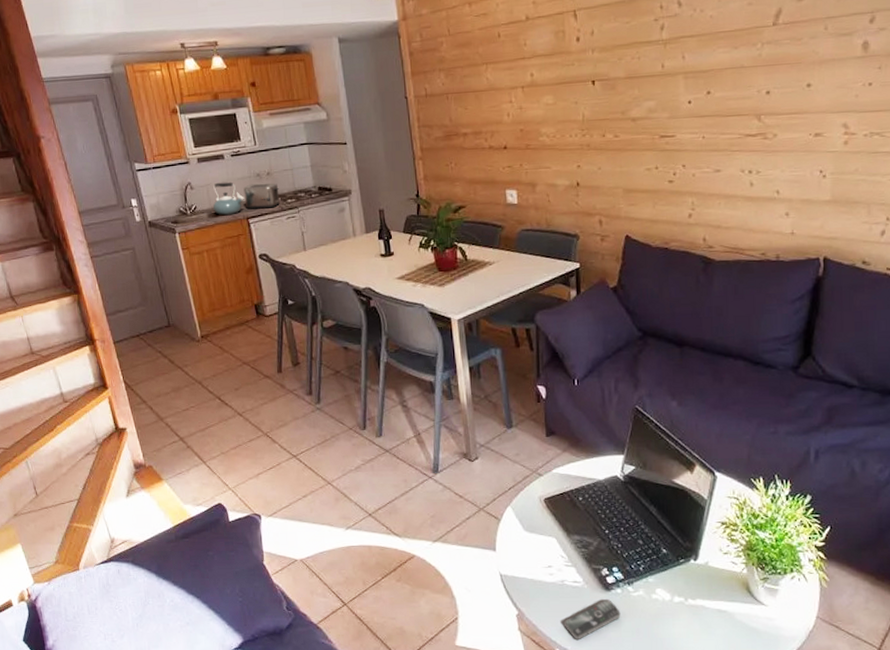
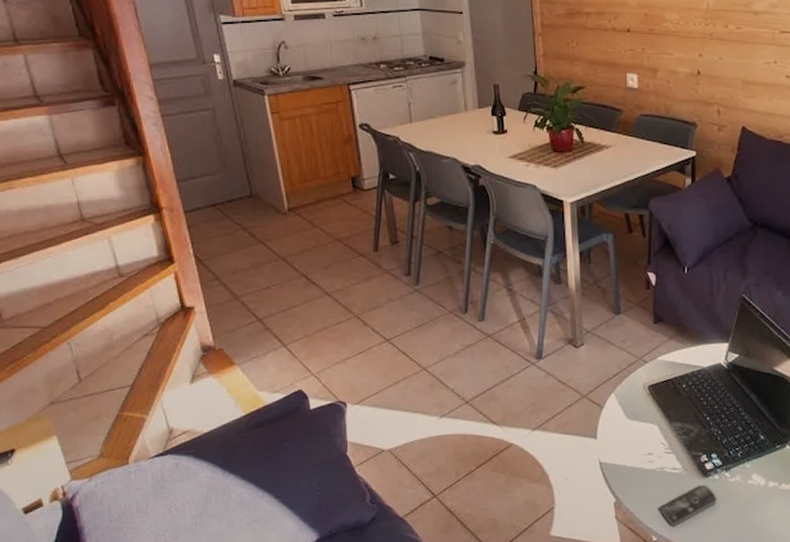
kettle: present [212,182,244,216] -> none [309,43,346,80]
toaster: present [244,182,280,210] -> none [346,48,386,75]

